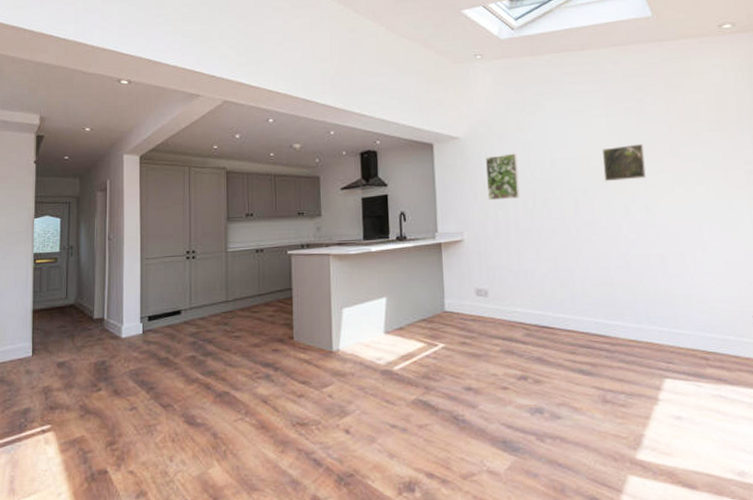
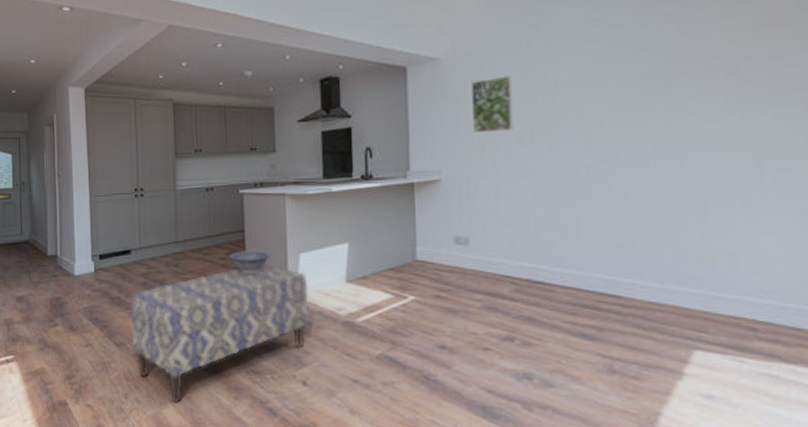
bench: none [179,320,352,461] -> present [130,265,310,403]
decorative bowl: none [277,307,316,330] -> present [229,250,271,274]
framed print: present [601,143,646,182] -> none [625,59,686,109]

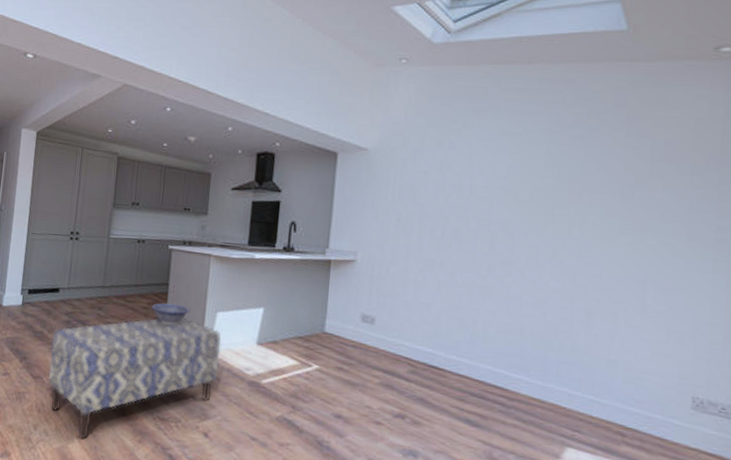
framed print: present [470,76,513,134] -> none [390,173,431,224]

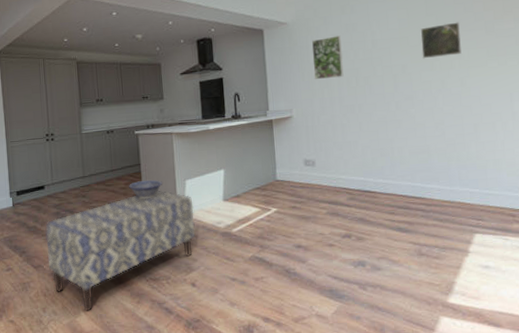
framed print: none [390,173,431,224] -> present [311,35,344,80]
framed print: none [532,179,587,221] -> present [420,22,461,59]

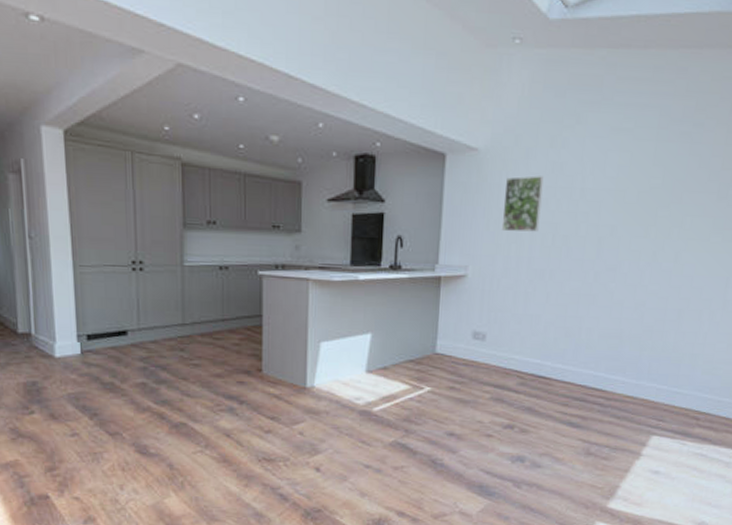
bench: present [45,191,196,311] -> none [127,352,327,492]
decorative bowl: present [128,179,162,200] -> none [243,336,289,362]
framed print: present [420,22,461,59] -> none [637,179,689,222]

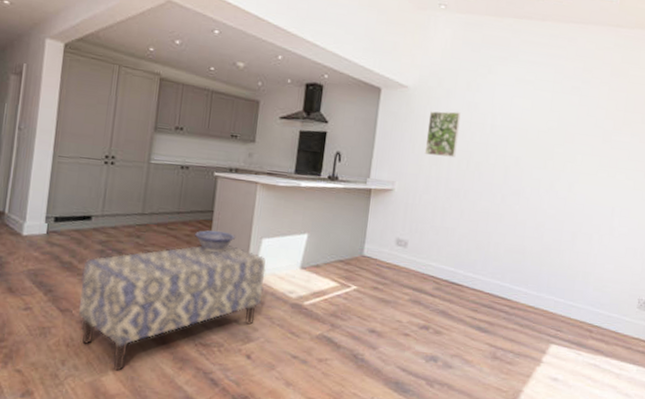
bench: none [127,352,327,492] -> present [78,245,266,371]
decorative bowl: none [243,336,289,362] -> present [194,230,235,253]

